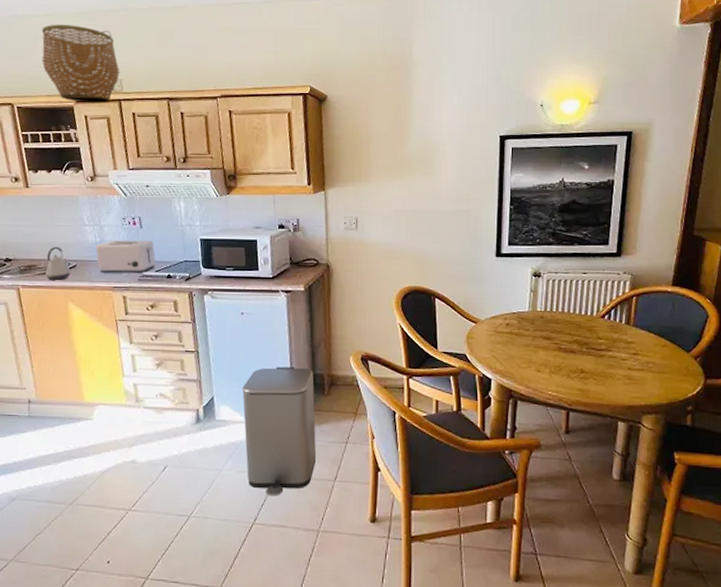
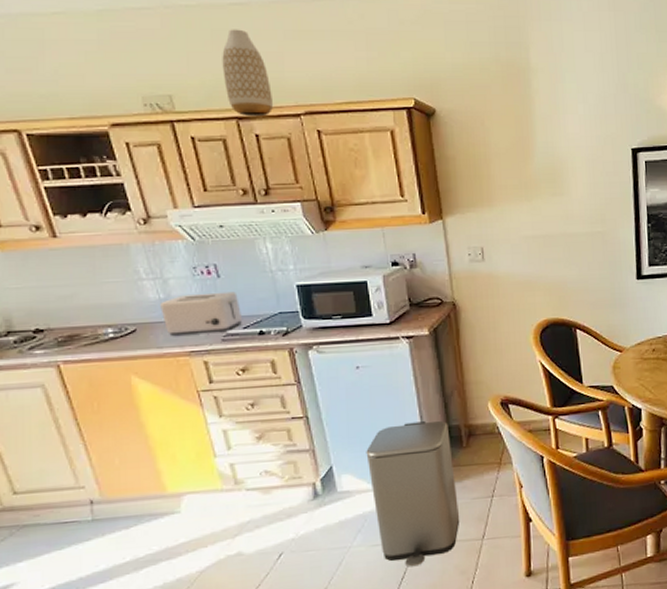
basket: present [41,25,120,104] -> none [50,26,169,127]
kettle: present [45,246,70,280] -> none [94,308,129,351]
vase: none [161,27,197,98] -> present [222,29,273,117]

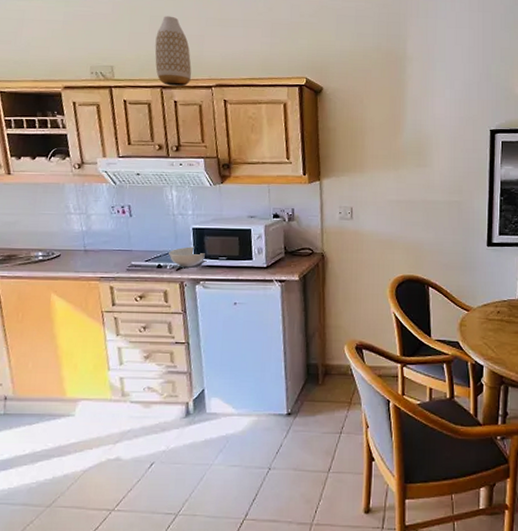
toaster: present [160,291,243,337] -> none [81,229,146,264]
bowl: none [271,307,320,332] -> present [169,246,208,268]
pedal bin: present [366,421,460,567] -> none [234,357,310,490]

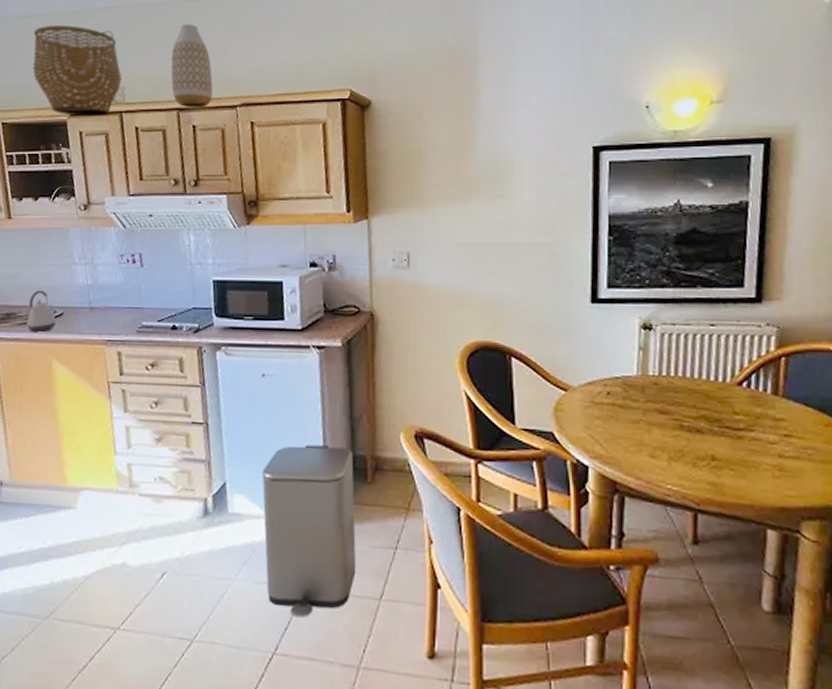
kettle: none [26,235,54,270] -> present [26,290,56,331]
basket: none [28,9,112,90] -> present [32,25,123,117]
bowl: present [169,246,208,268] -> none [185,303,232,330]
pedal bin: none [234,357,310,490] -> present [262,444,357,618]

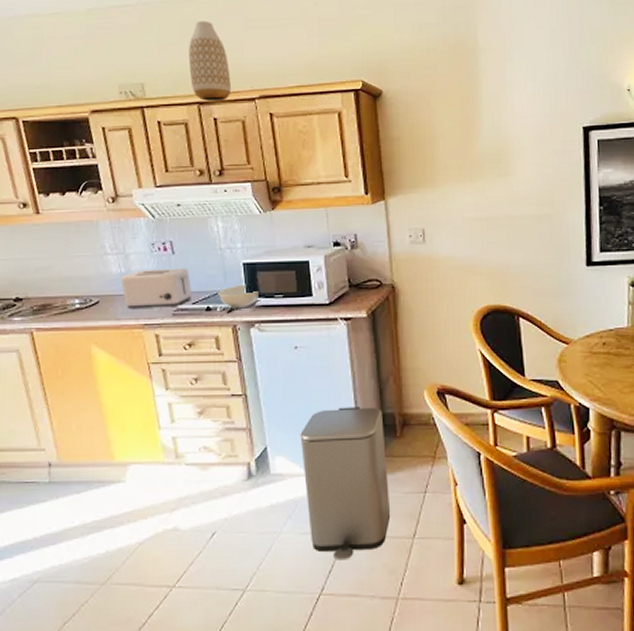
kettle: present [26,290,56,331] -> none [63,280,92,320]
basket: present [32,25,123,117] -> none [47,24,141,113]
toaster: none [86,282,159,324] -> present [121,268,193,310]
bowl: none [185,303,232,330] -> present [218,284,263,309]

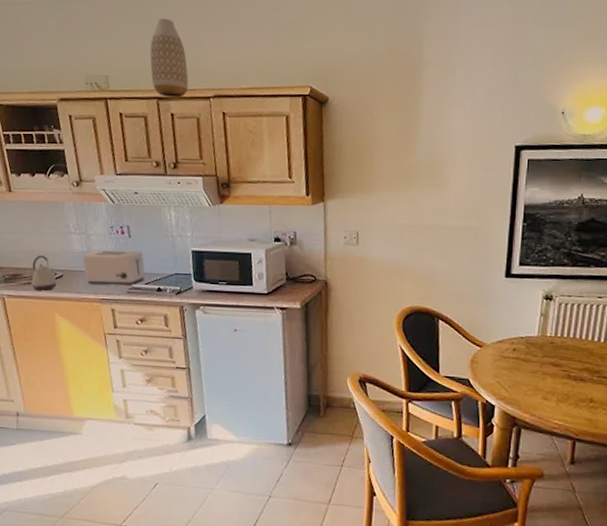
kettle: none [63,280,92,320] -> present [31,255,57,290]
bowl: present [218,284,263,309] -> none [168,270,208,292]
pedal bin: present [300,407,391,561] -> none [235,386,311,517]

